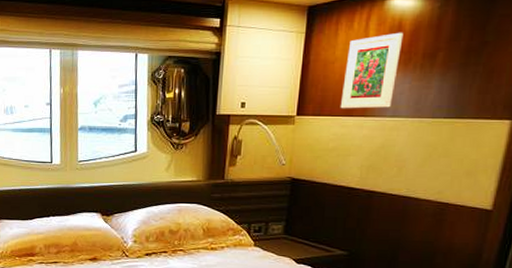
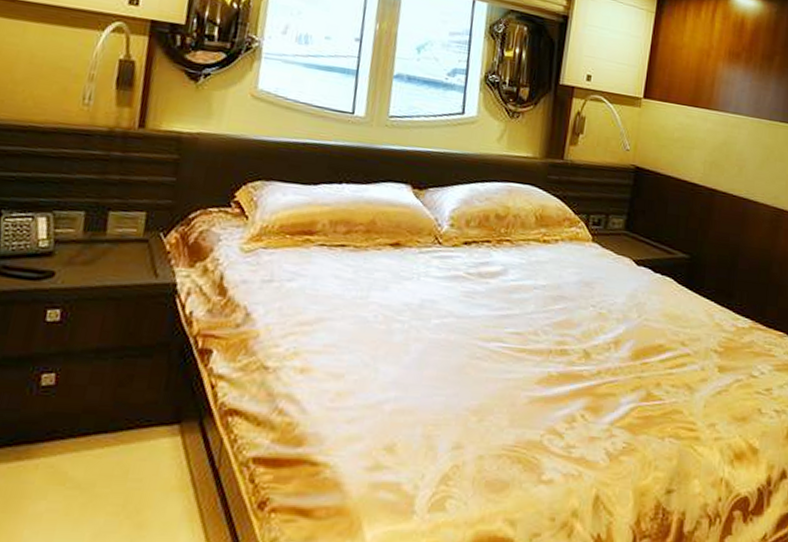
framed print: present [340,32,404,109] -> none [686,28,745,104]

